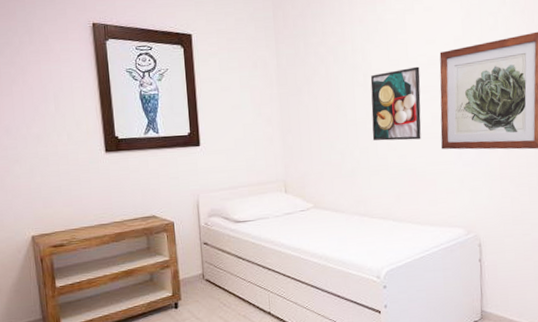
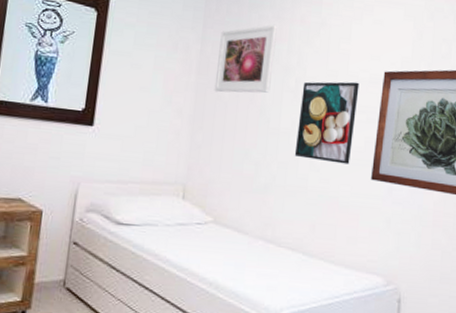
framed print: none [292,29,343,98] -> present [214,24,277,93]

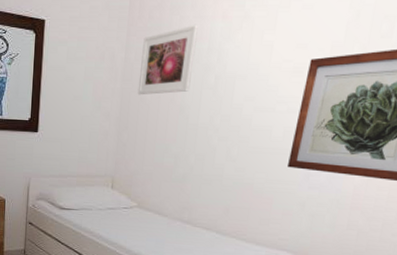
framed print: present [294,81,359,165] -> none [211,73,282,154]

